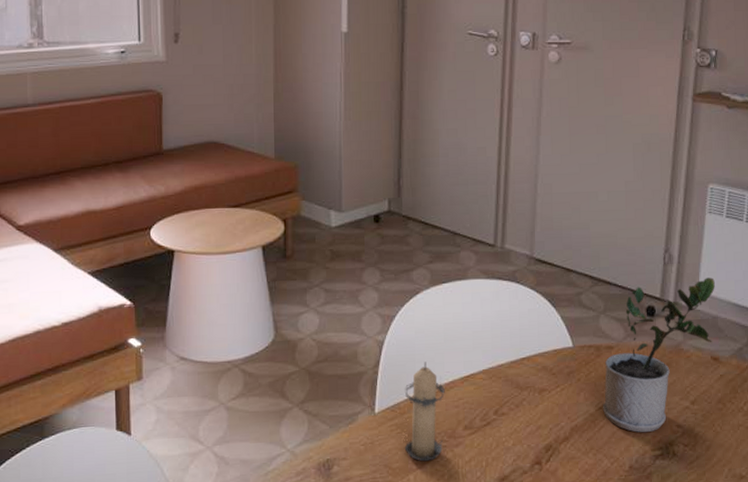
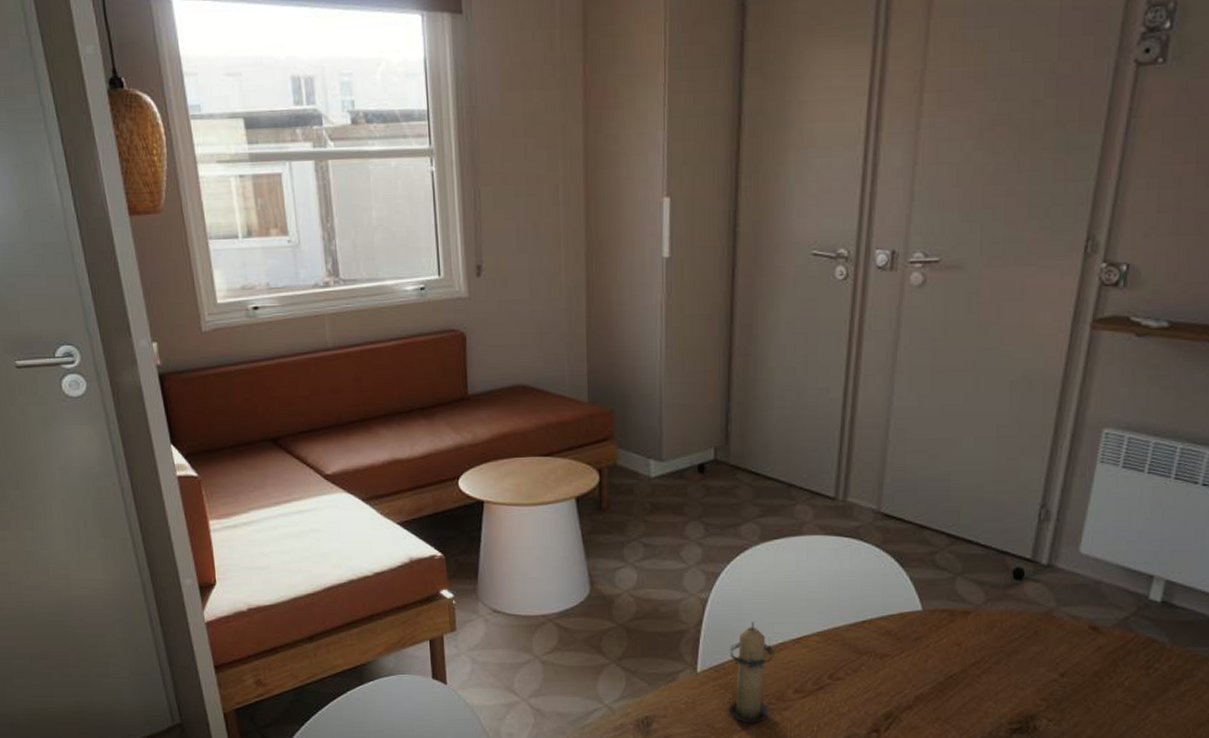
potted plant: present [602,277,715,433] -> none [953,537,1101,705]

